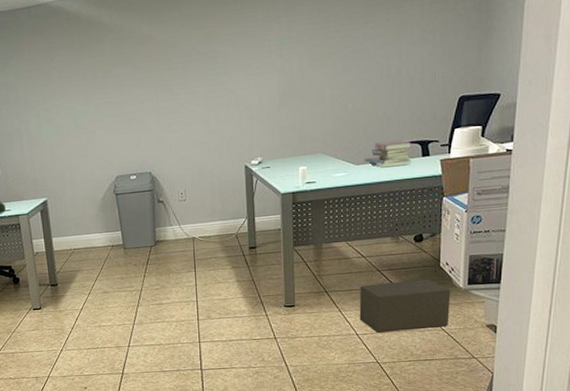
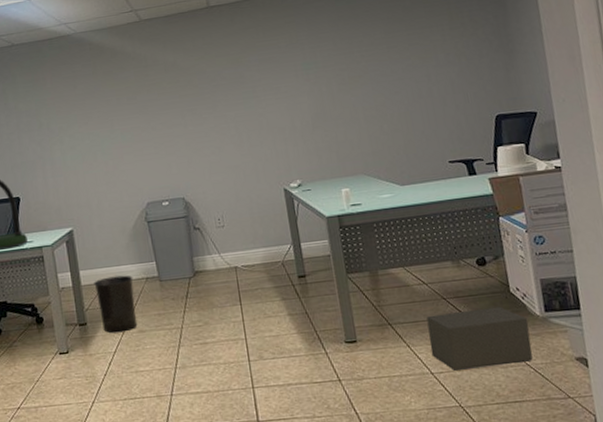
waste bin: none [65,242,102,293] -> present [94,275,138,333]
books: present [364,140,412,168] -> none [409,159,459,188]

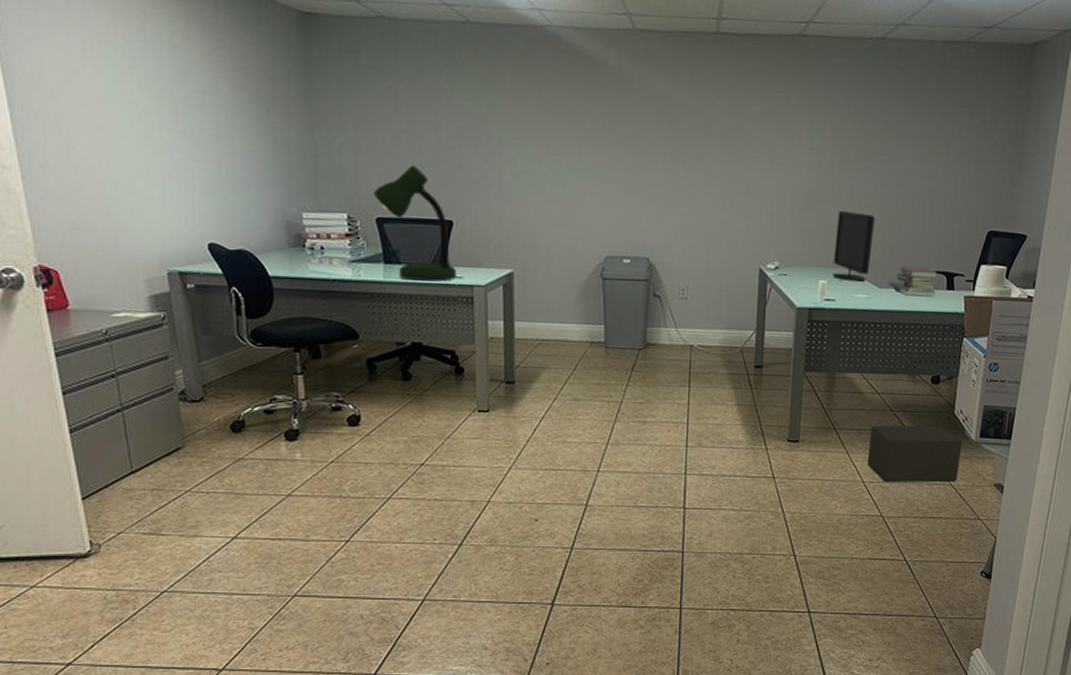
waste bin: present [94,275,138,333] -> none [530,333,576,398]
monitor: none [345,123,388,186] -> present [832,211,875,282]
books: none [409,159,459,188] -> present [888,266,938,297]

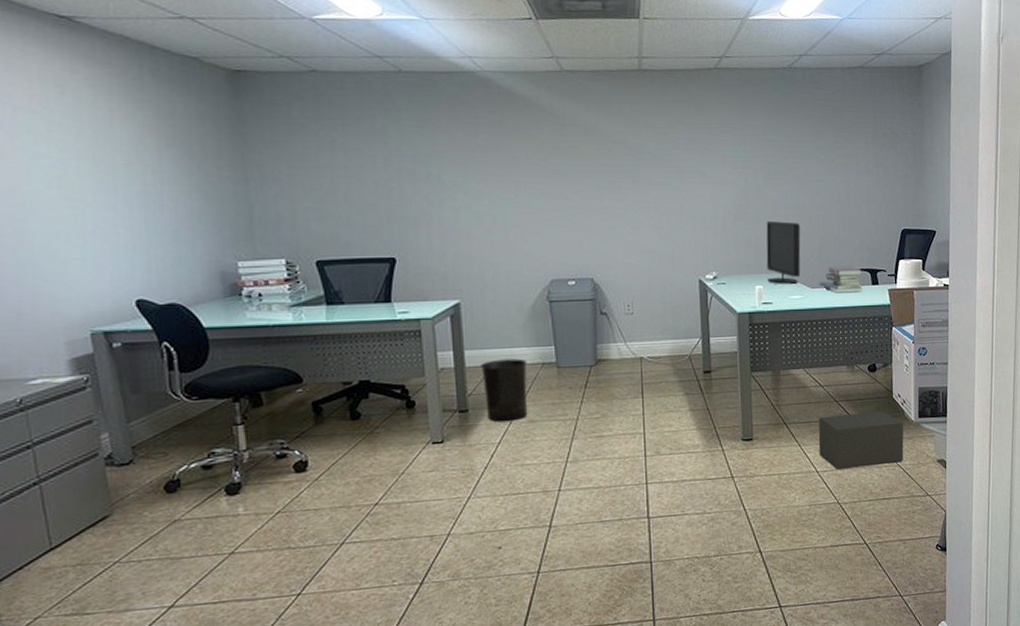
desk lamp: present [373,165,456,282] -> none [312,208,402,319]
waste bin: none [530,333,576,398] -> present [481,358,528,423]

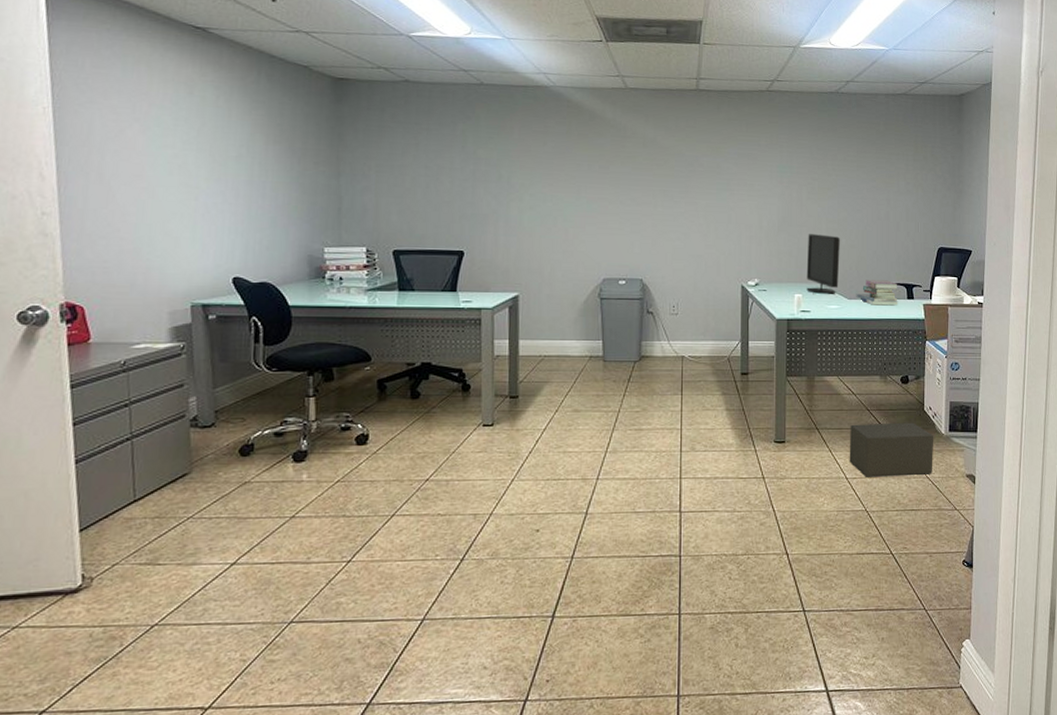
waste bin: present [481,358,528,423] -> none [533,350,576,410]

